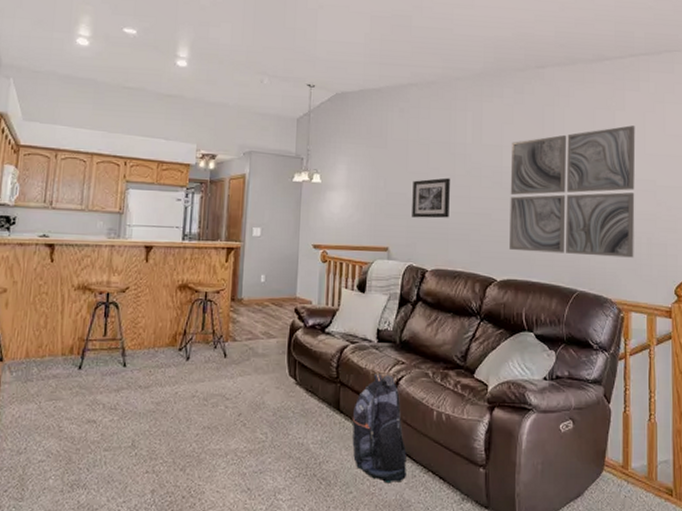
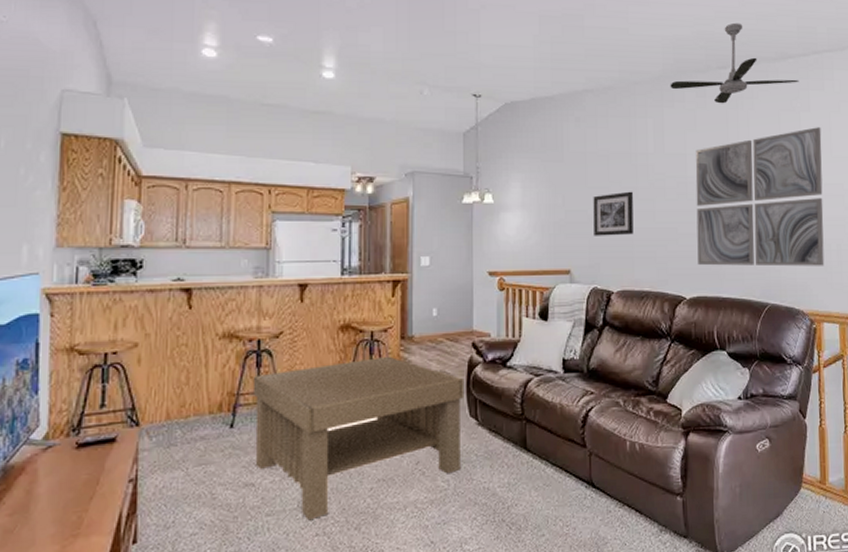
coffee table: none [97,315,286,459] -> present [252,356,465,521]
backpack: present [352,374,407,482] -> none [540,406,601,521]
ceiling fan: none [489,26,615,101] -> present [670,22,799,104]

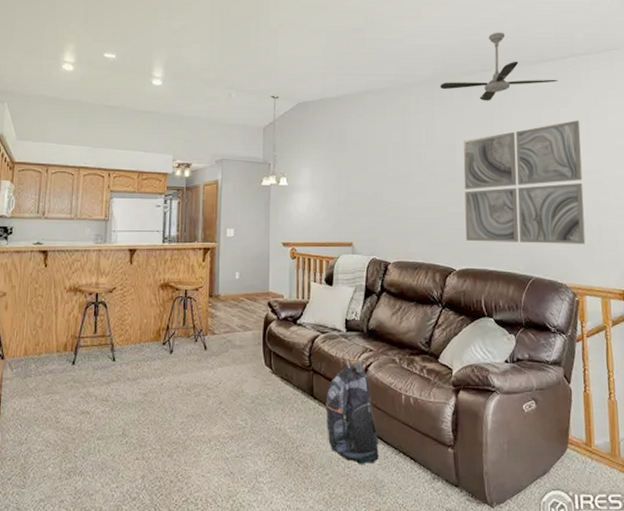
coffee table: present [252,356,465,521] -> none [90,311,261,446]
backpack: none [540,406,601,521] -> present [325,361,379,464]
wall art: present [593,191,634,236] -> none [372,176,408,214]

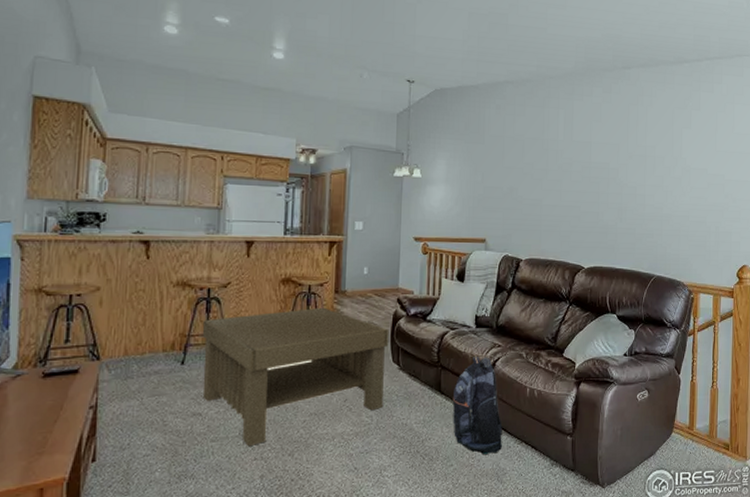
coffee table: none [90,311,261,446] -> present [202,307,389,447]
ceiling fan: present [440,32,558,101] -> none [580,28,692,100]
wall art: present [463,120,586,244] -> none [596,124,709,245]

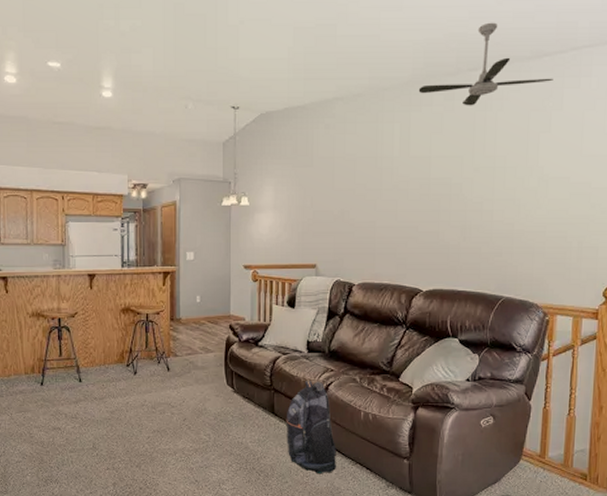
coffee table: present [202,307,389,447] -> none [56,334,223,458]
ceiling fan: none [580,28,692,100] -> present [418,22,553,106]

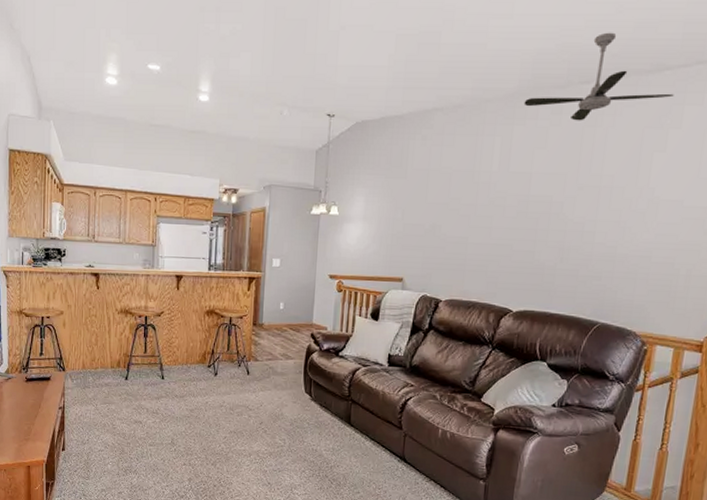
backpack: present [286,381,336,473] -> none [361,394,411,488]

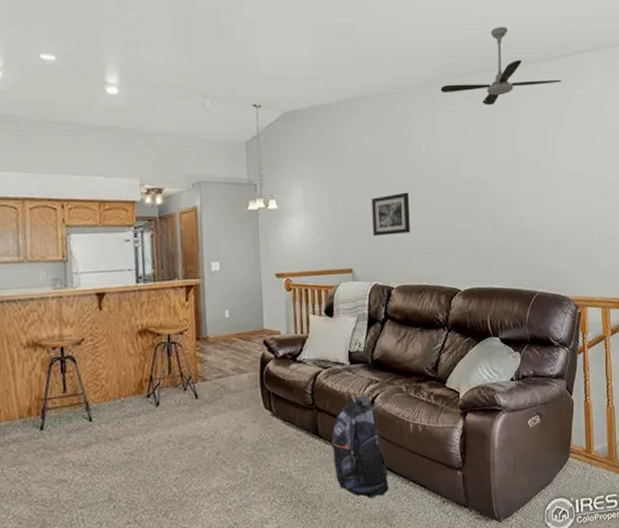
backpack: none [361,394,411,488] -> present [331,394,389,498]
wall art: none [429,208,471,250] -> present [371,192,410,236]

